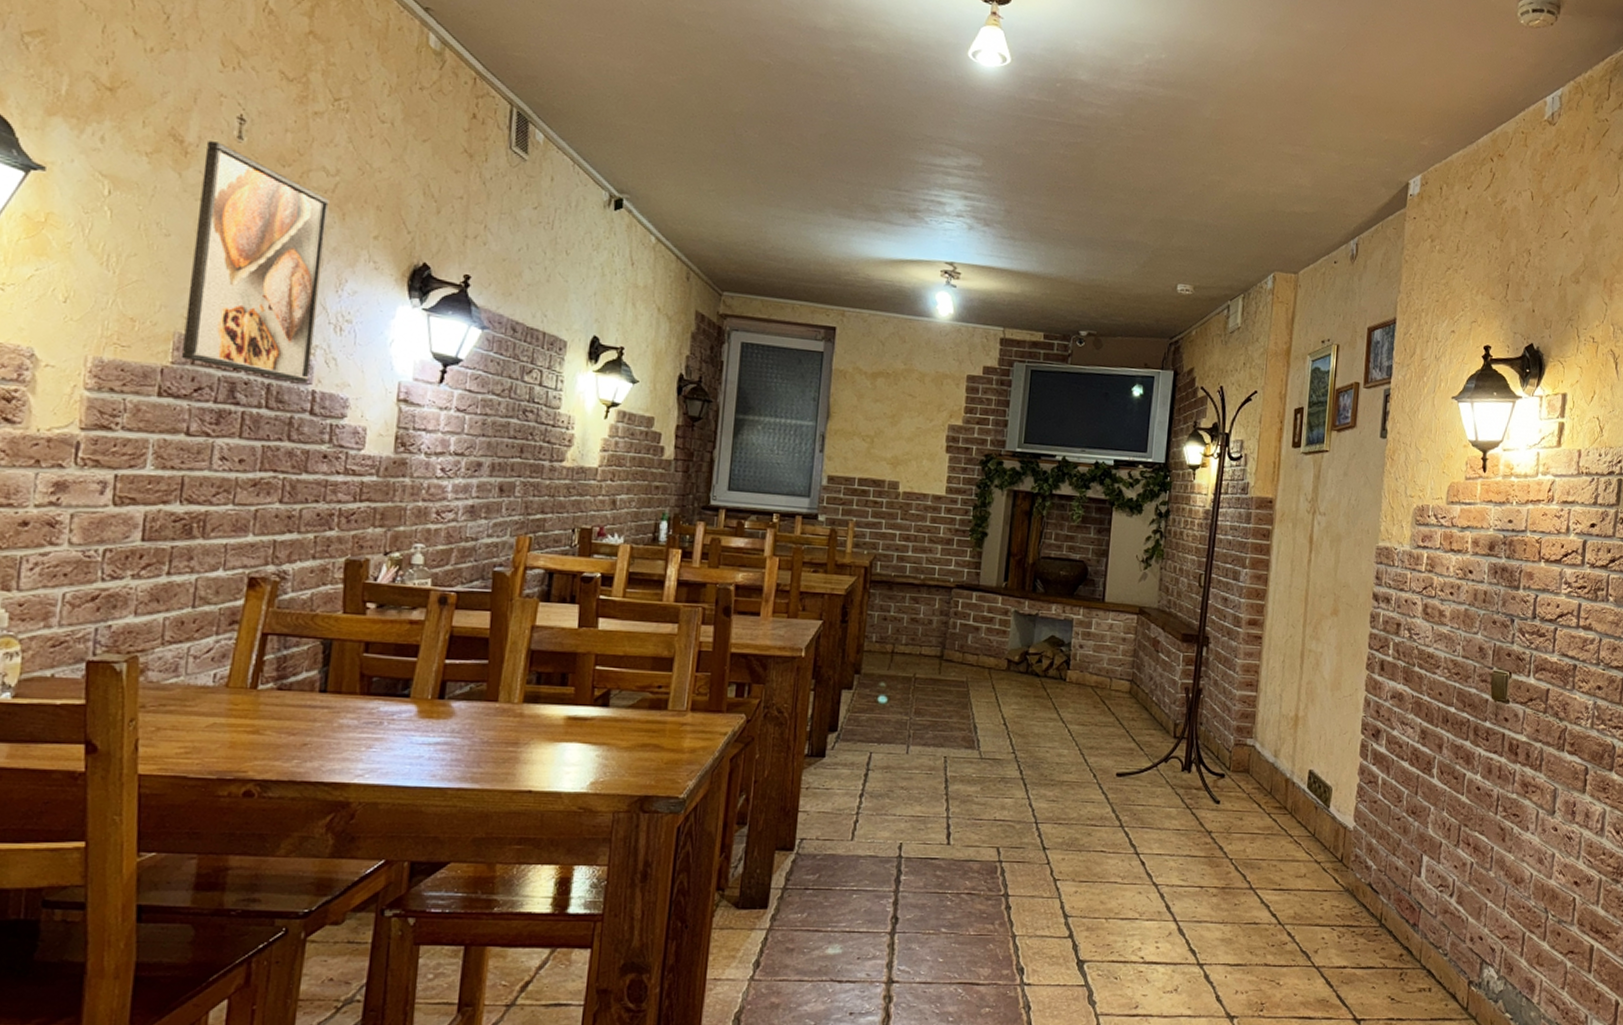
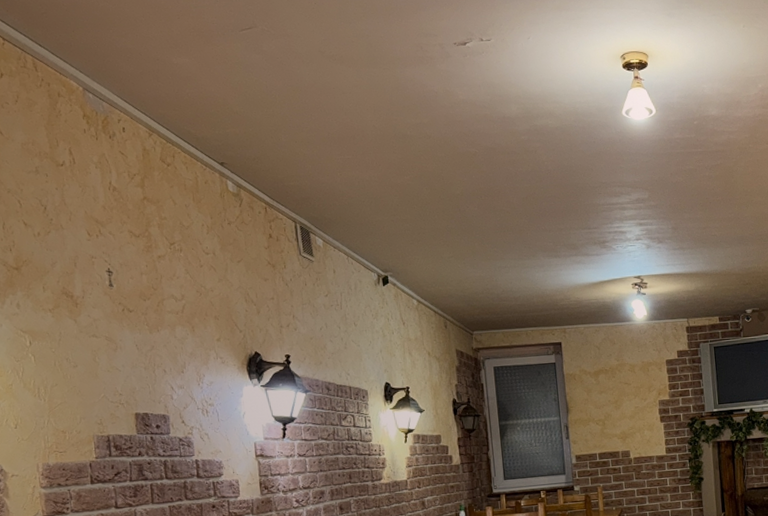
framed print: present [180,141,329,383] -> none [89,292,192,456]

